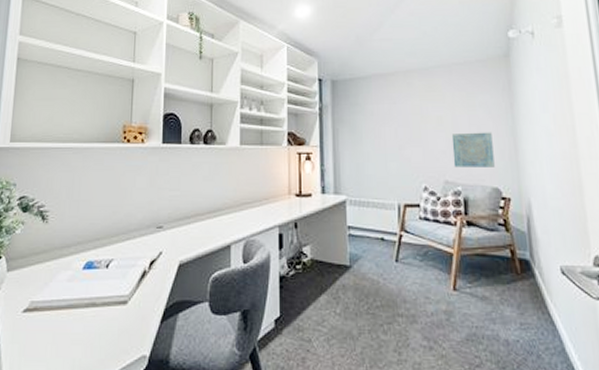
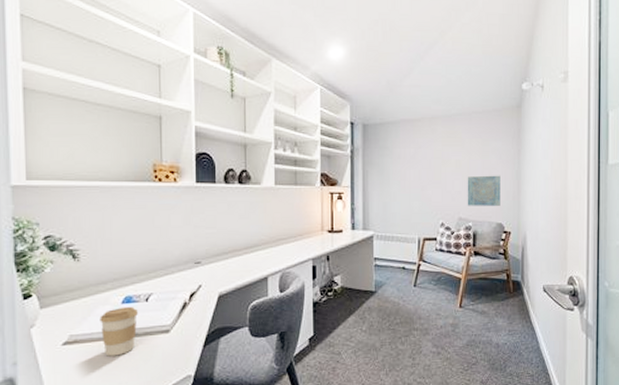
coffee cup: none [60,274,98,328] -> present [100,307,138,356]

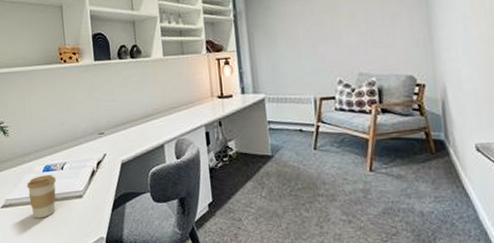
wall art: present [467,175,501,206] -> none [364,22,409,60]

